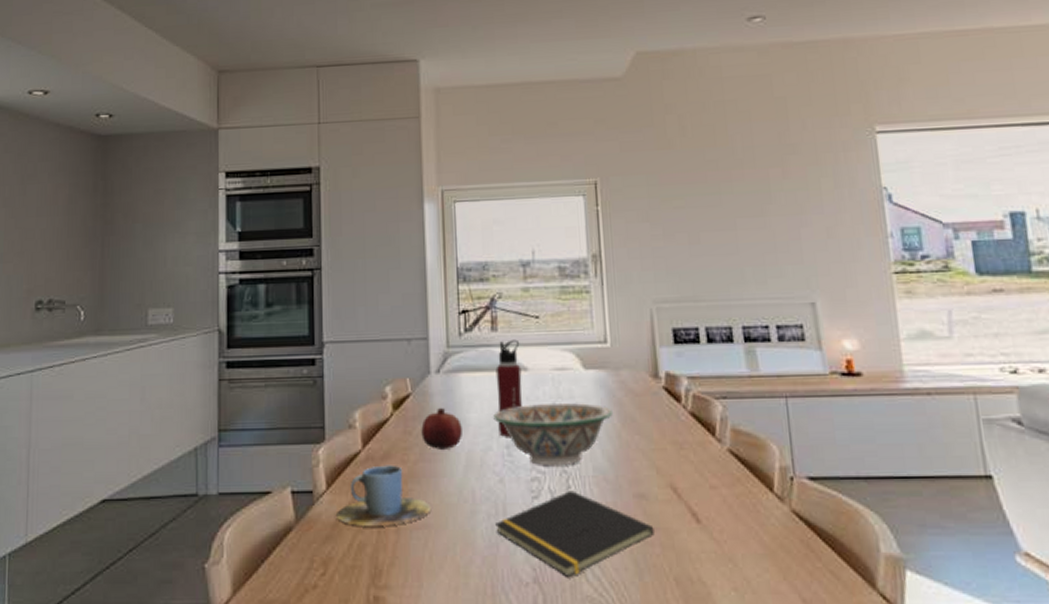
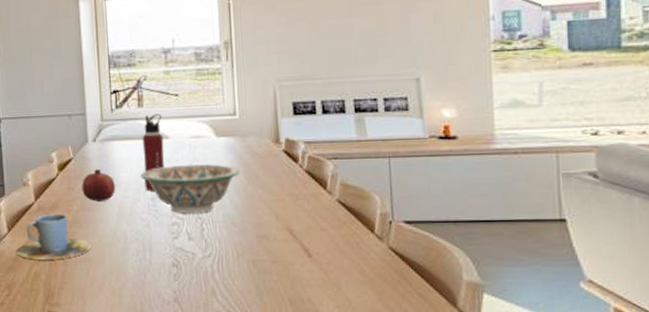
notepad: present [495,490,655,577] -> none [143,232,273,297]

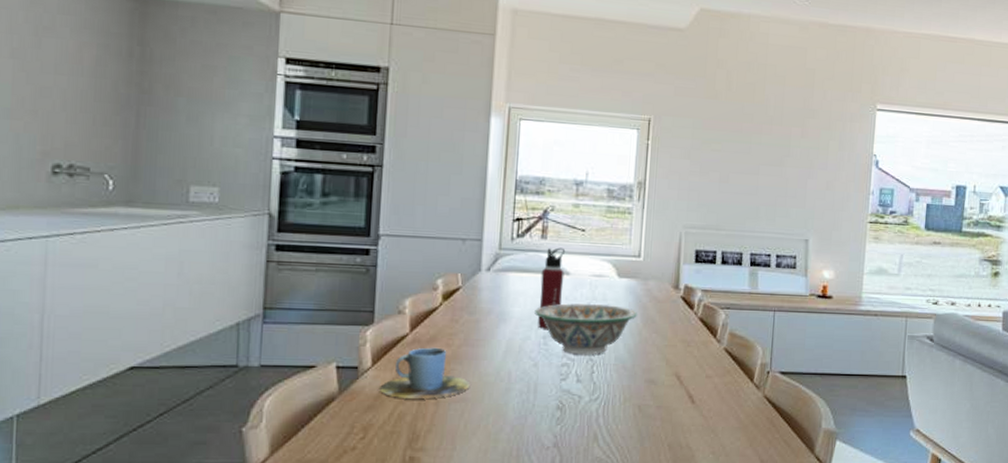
fruit: present [82,168,115,203] -> none [467,300,506,338]

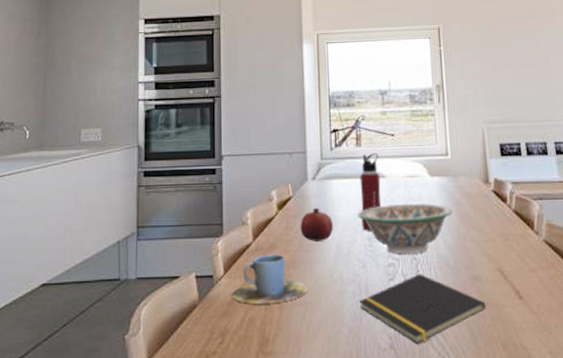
fruit: none [467,300,506,338] -> present [300,207,333,243]
notepad: none [526,375,658,442] -> present [359,274,486,343]

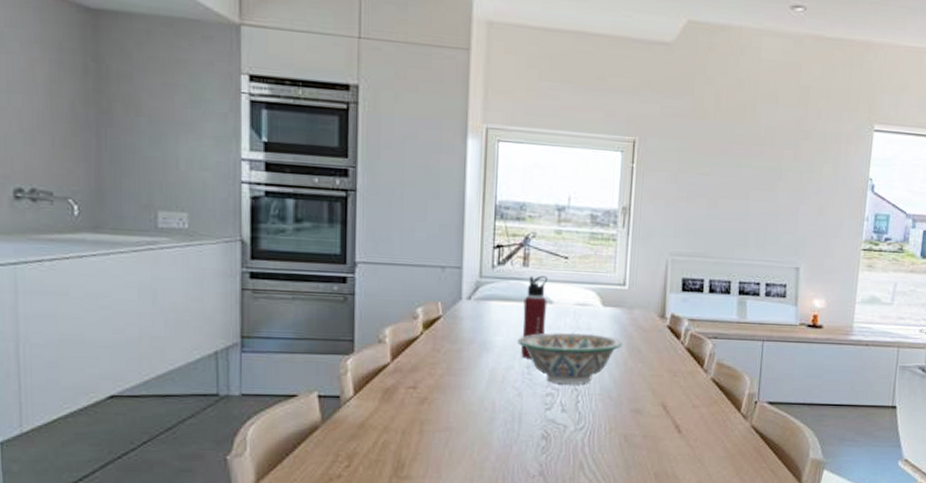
cup: present [232,254,308,305] -> none [363,376,454,429]
fruit: present [300,207,333,243] -> none [449,329,488,367]
notepad: present [359,274,486,343] -> none [511,405,644,471]

